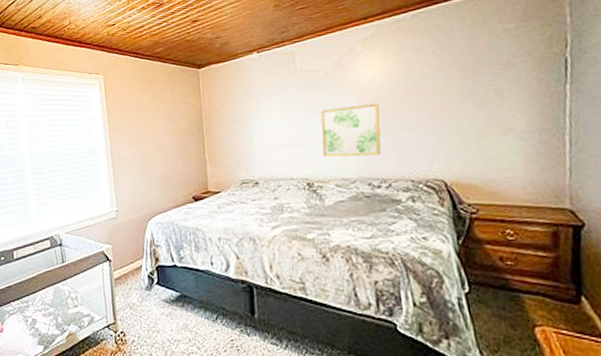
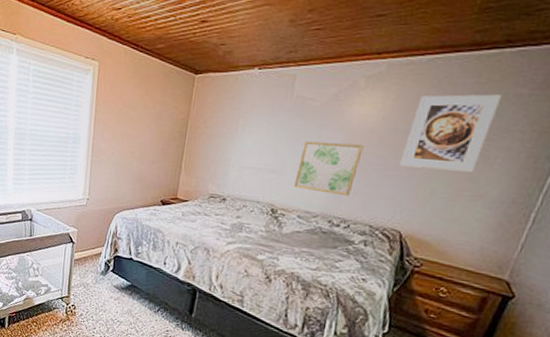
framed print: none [417,33,494,116] -> present [399,94,503,172]

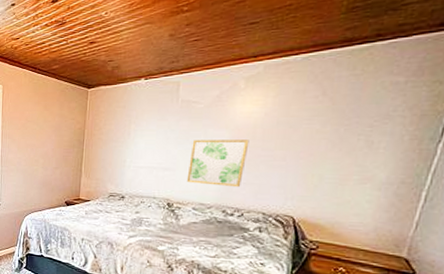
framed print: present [399,94,503,172] -> none [285,84,379,157]

